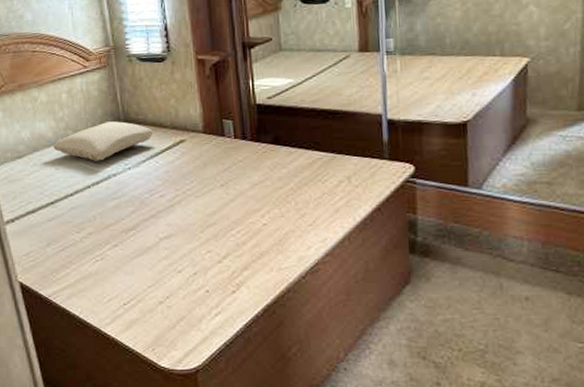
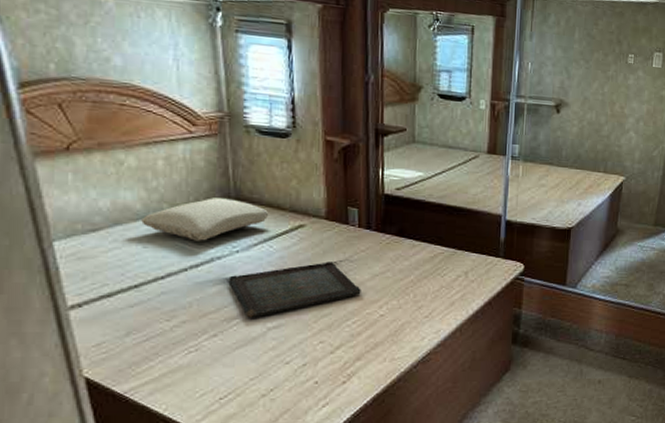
serving tray: none [124,173,243,229] -> present [228,262,361,318]

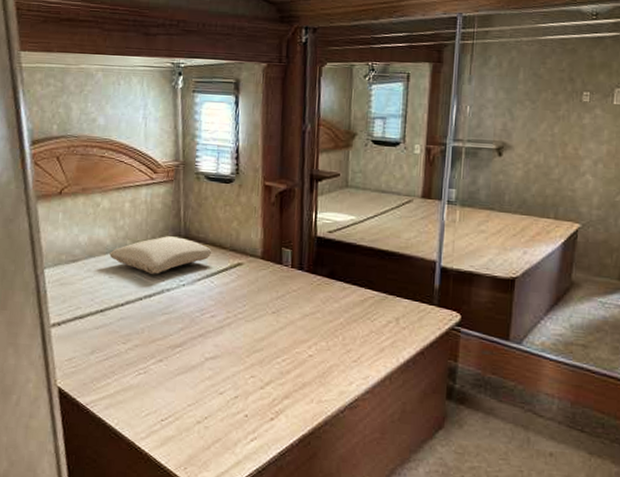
serving tray: present [228,262,361,318] -> none [175,299,292,348]

